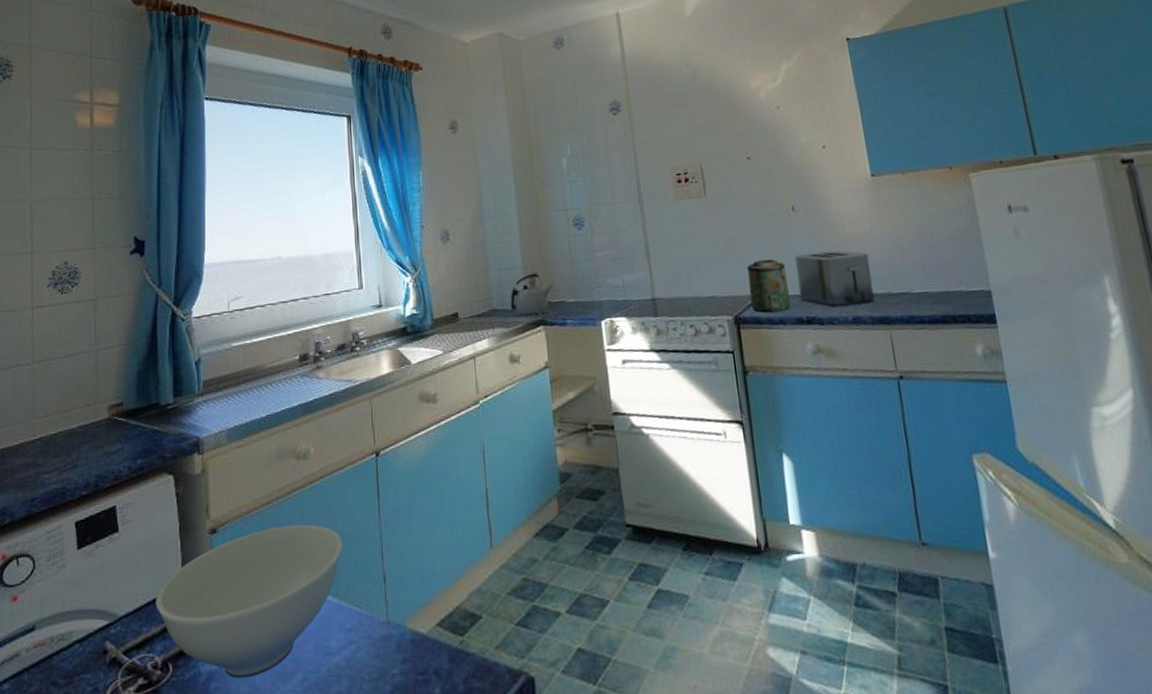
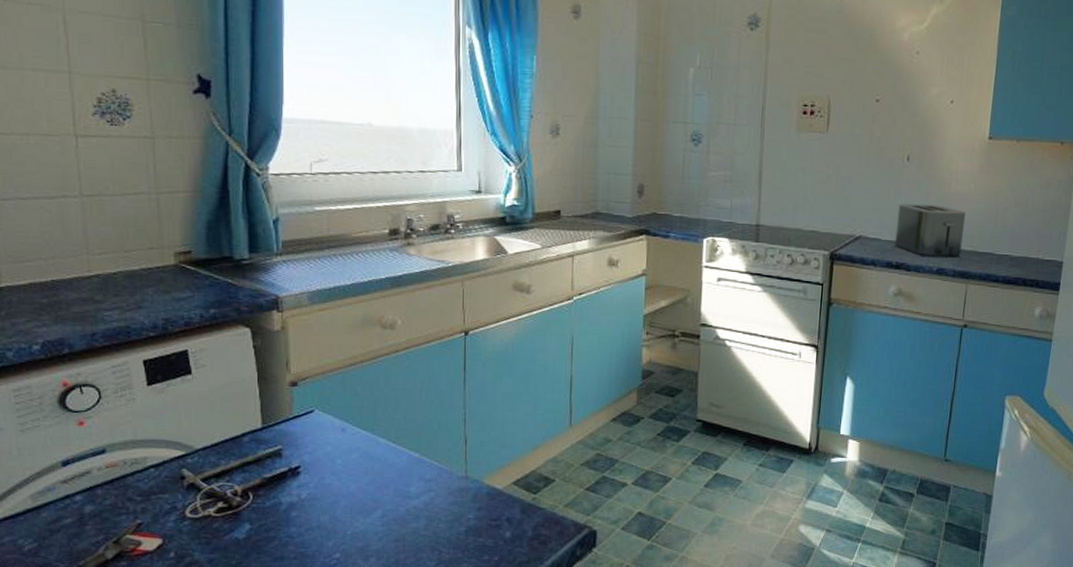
bowl: present [155,524,343,679] -> none [234,386,426,510]
kettle: present [510,273,553,317] -> none [615,182,661,225]
canister: present [747,259,792,313] -> none [848,203,888,254]

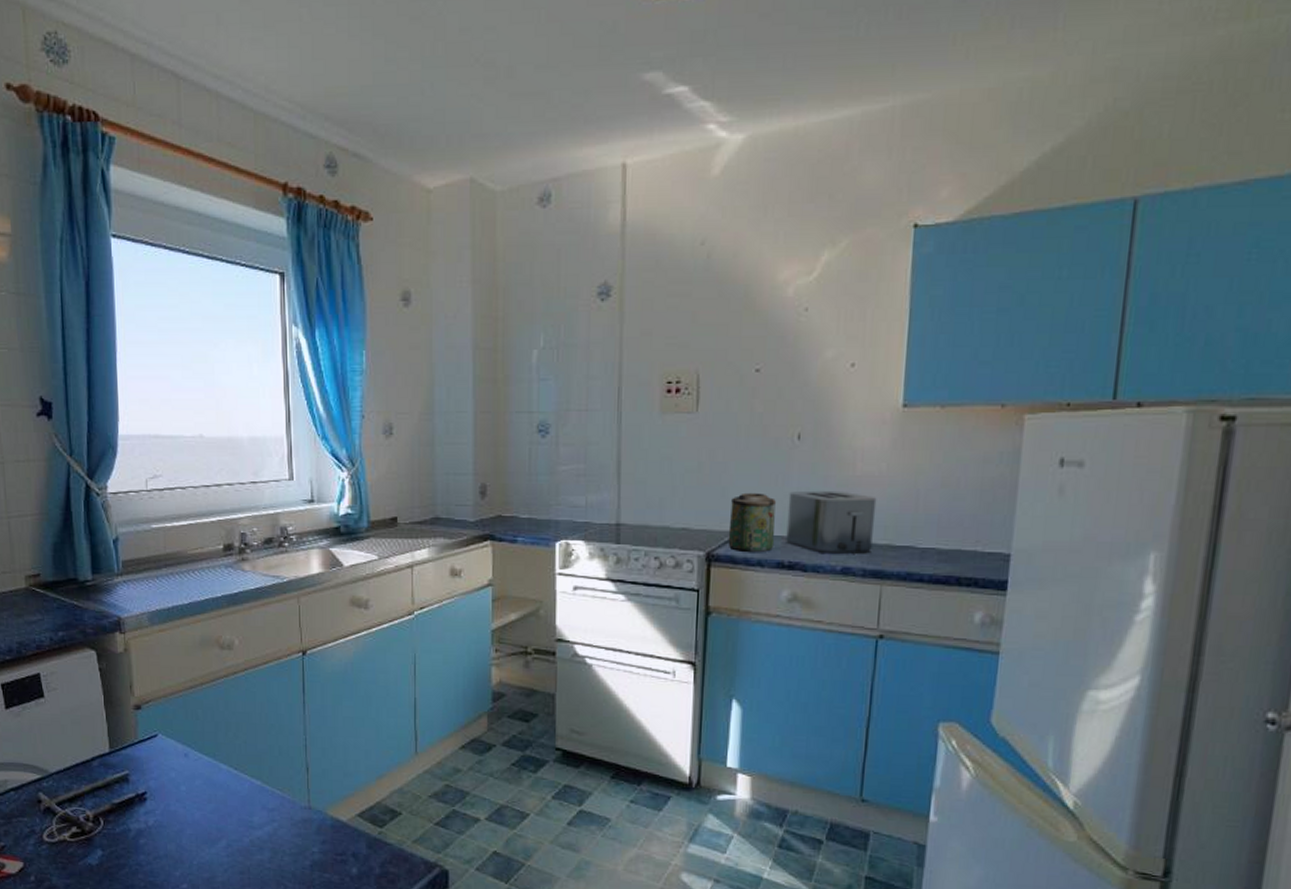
canister: none [848,203,888,254] -> present [728,492,776,553]

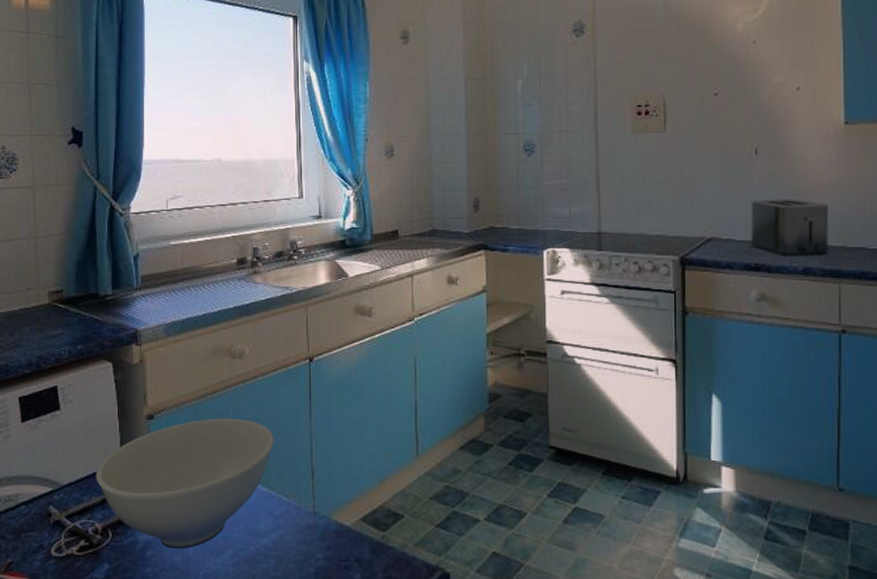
bowl: none [84,710,266,839] -> present [96,418,274,549]
canister: present [728,492,776,553] -> none [699,202,741,257]

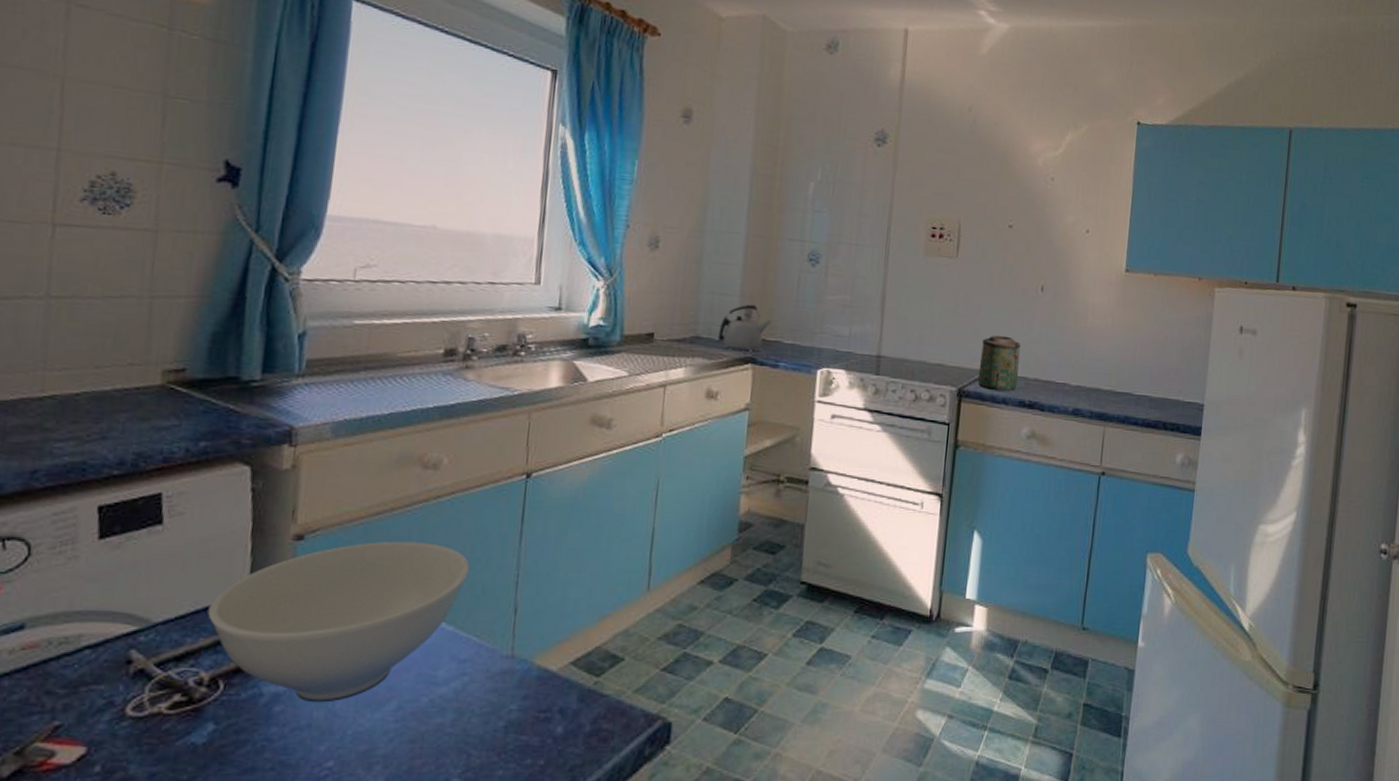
kettle: none [452,196,497,239] -> present [718,304,772,352]
canister: none [699,202,741,257] -> present [977,335,1021,392]
toaster: present [751,199,829,257] -> none [1027,337,1103,398]

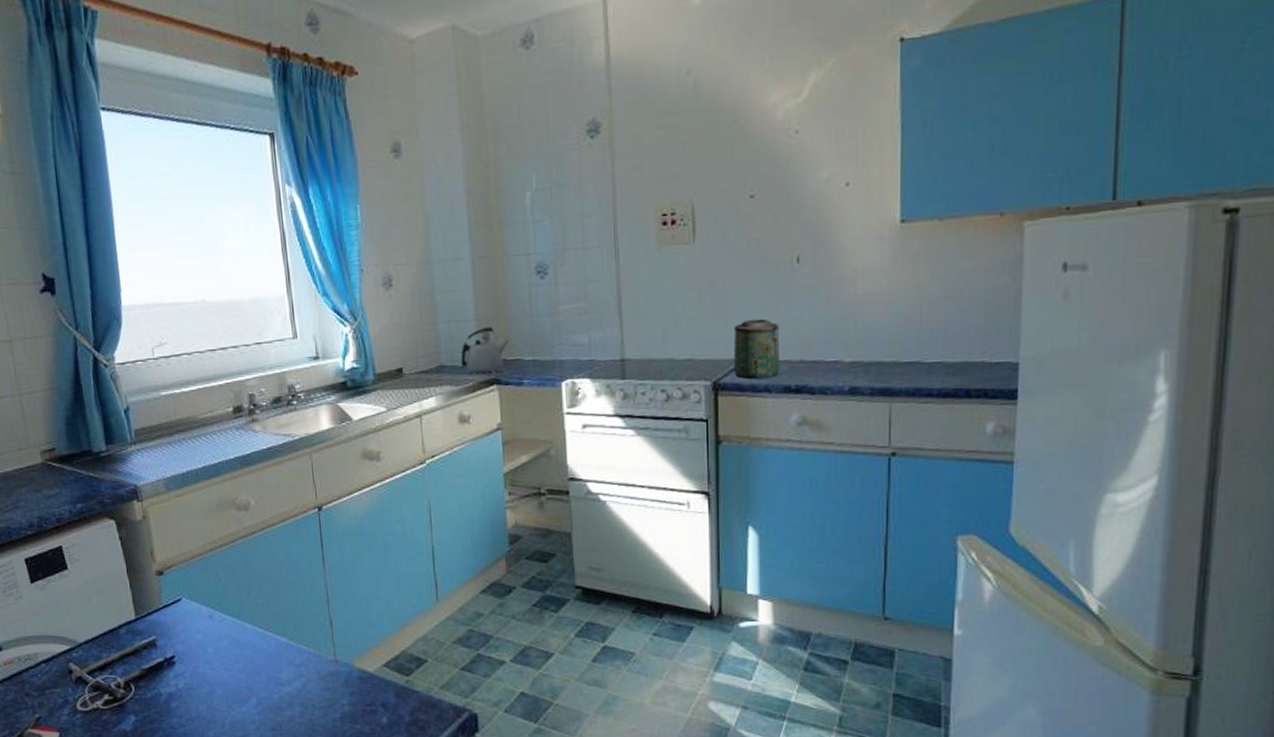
bowl: present [207,541,470,703] -> none [111,571,289,700]

